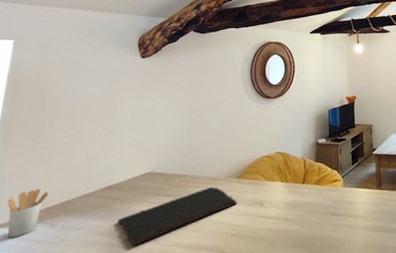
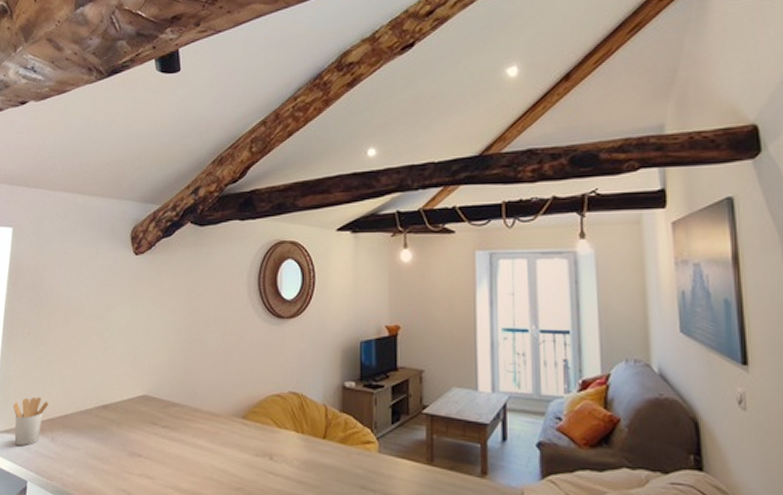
cutting board: present [117,186,237,246] -> none [113,423,242,479]

